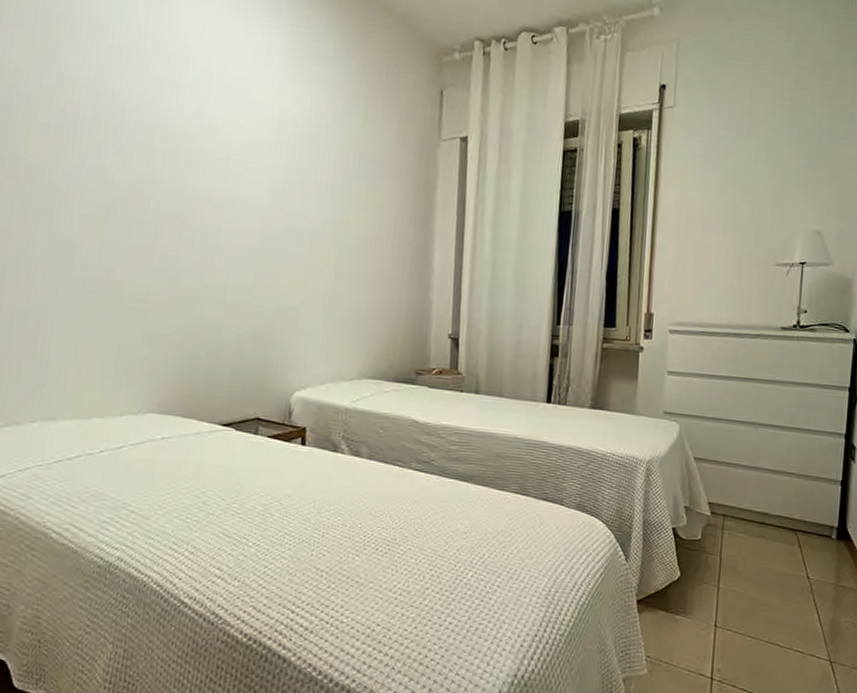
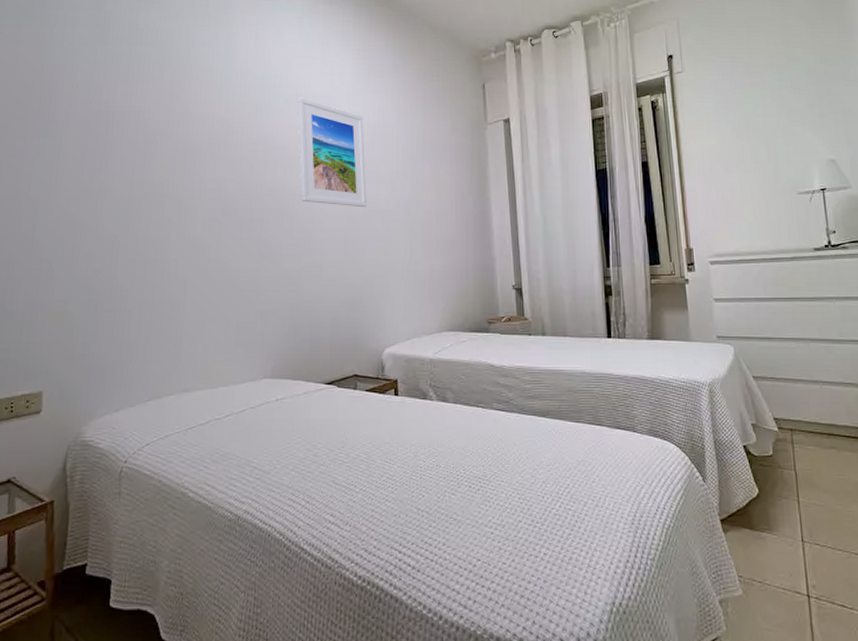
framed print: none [206,76,291,225] -> present [297,97,367,208]

